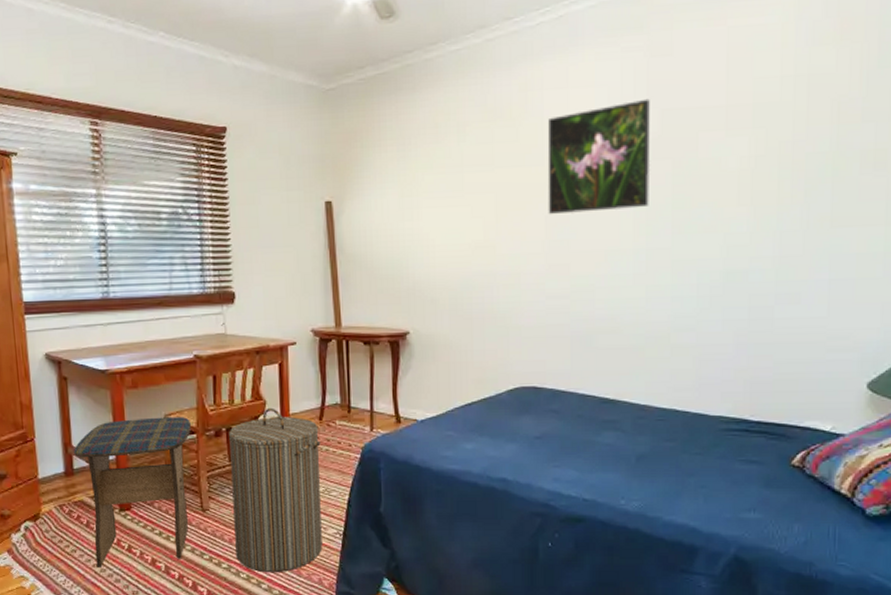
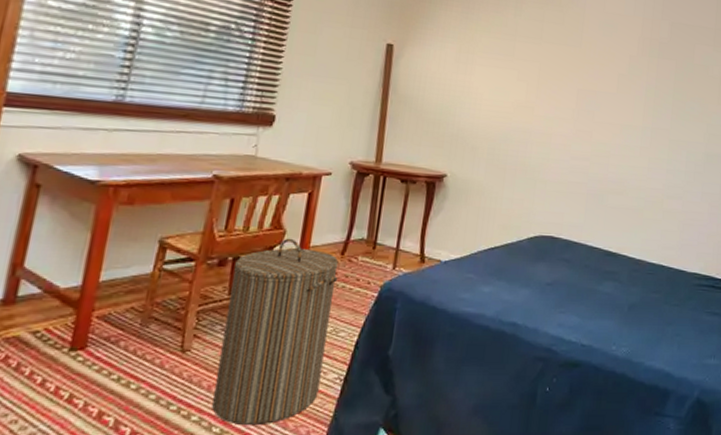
stool: present [73,417,191,567] -> none [15,239,192,424]
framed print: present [547,98,650,215] -> none [580,11,664,94]

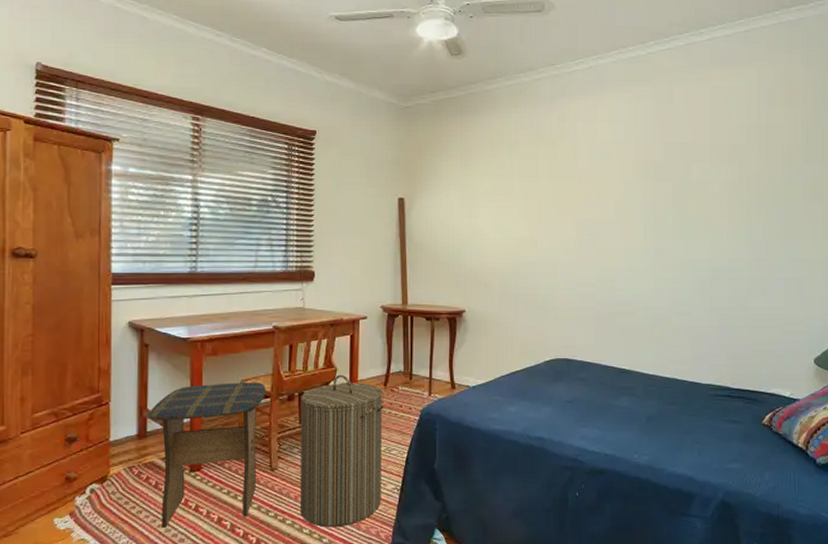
stool: none [15,239,192,424] -> present [148,382,265,528]

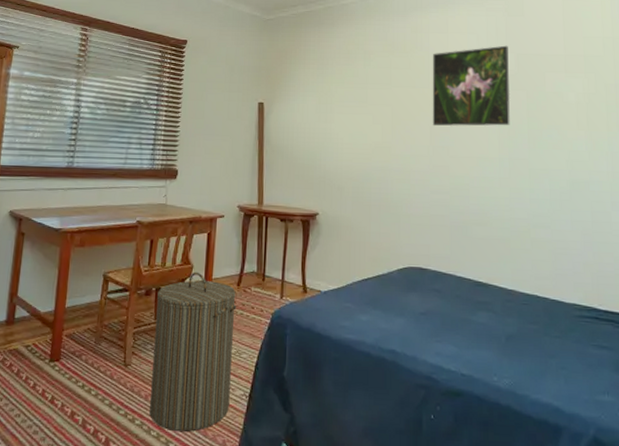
stool: present [148,382,265,528] -> none [17,274,126,418]
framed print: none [579,134,656,219] -> present [432,45,510,126]

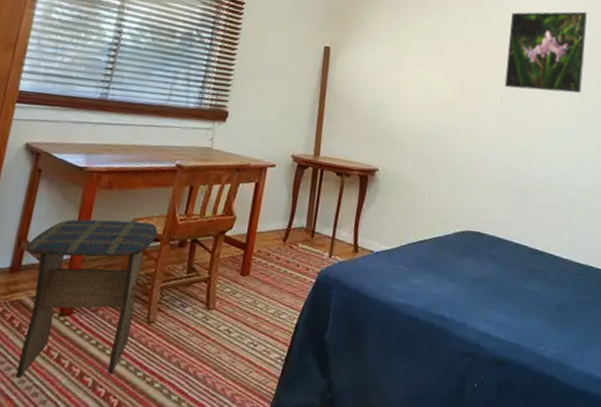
stool: none [17,274,126,418] -> present [16,219,158,378]
laundry hamper: present [149,271,237,432] -> none [171,223,281,397]

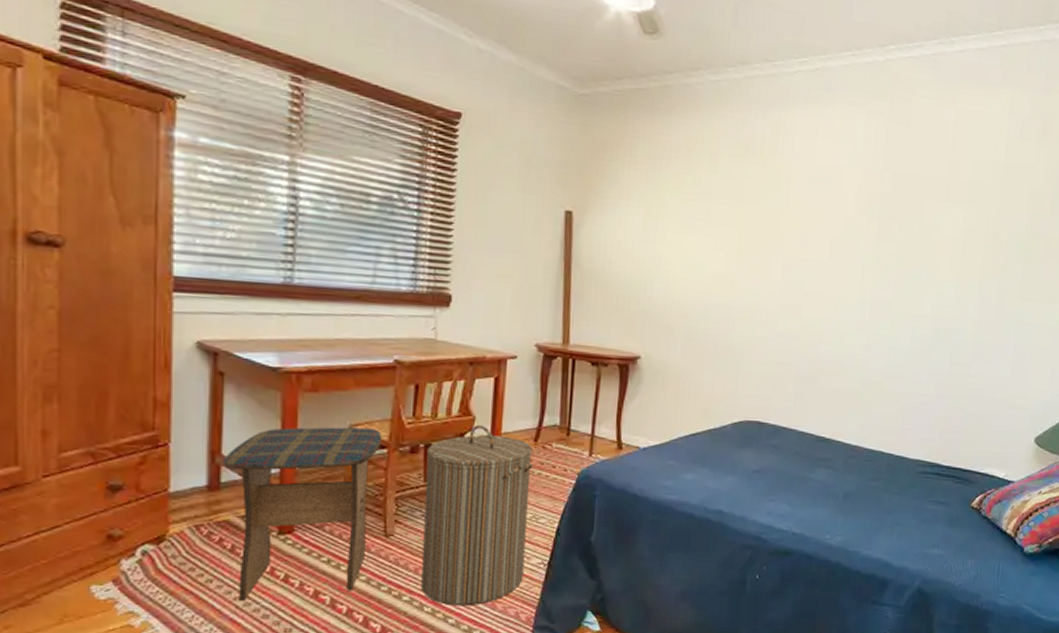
laundry hamper: none [171,223,281,397] -> present [421,424,533,605]
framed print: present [504,11,587,93] -> none [787,160,887,261]

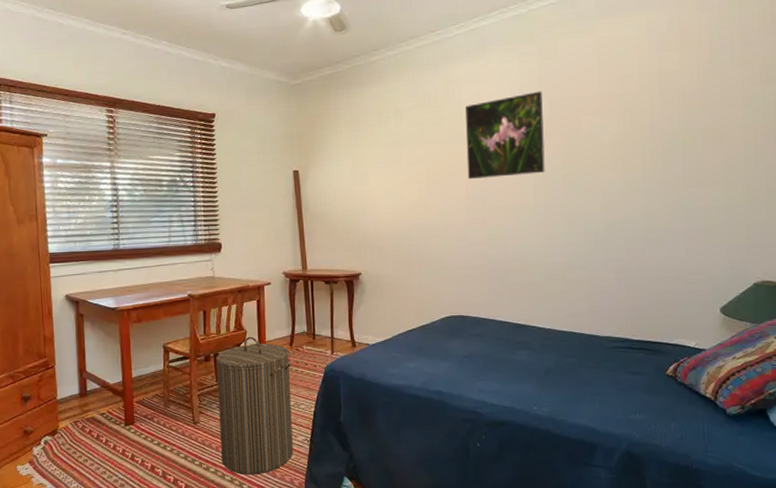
stool: present [222,427,382,601] -> none [87,345,185,474]
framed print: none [787,160,887,261] -> present [465,91,545,180]

